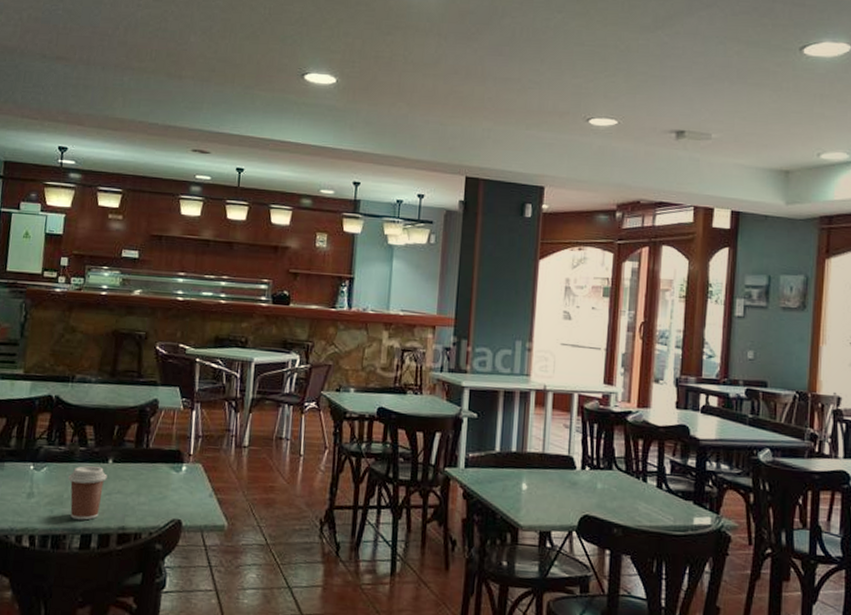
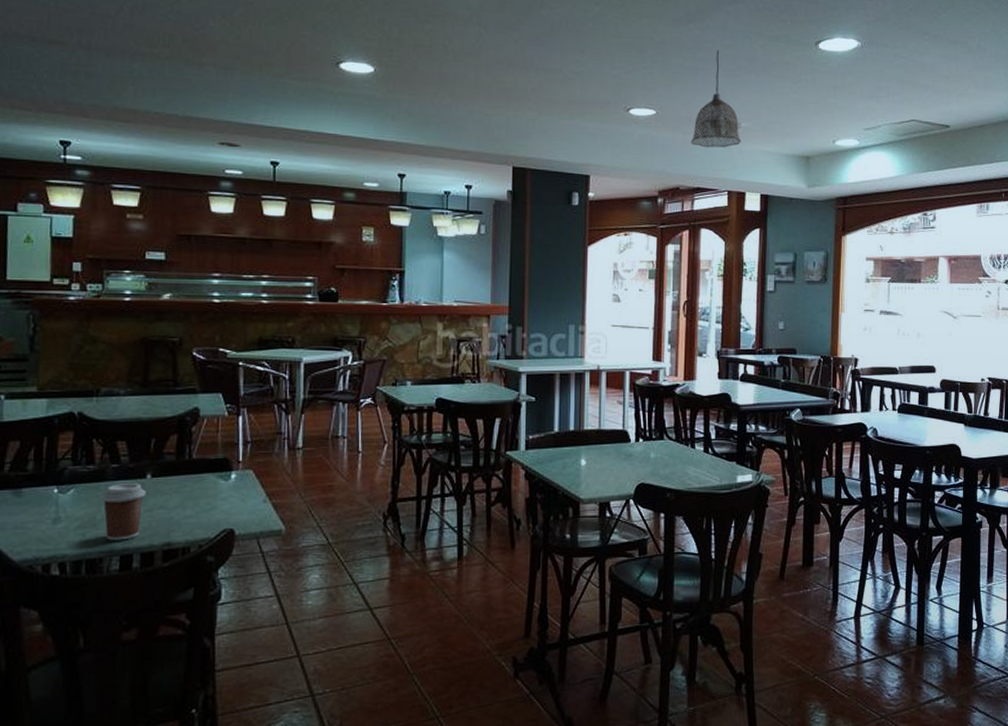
pendant lamp: none [654,57,711,160] -> present [690,50,741,148]

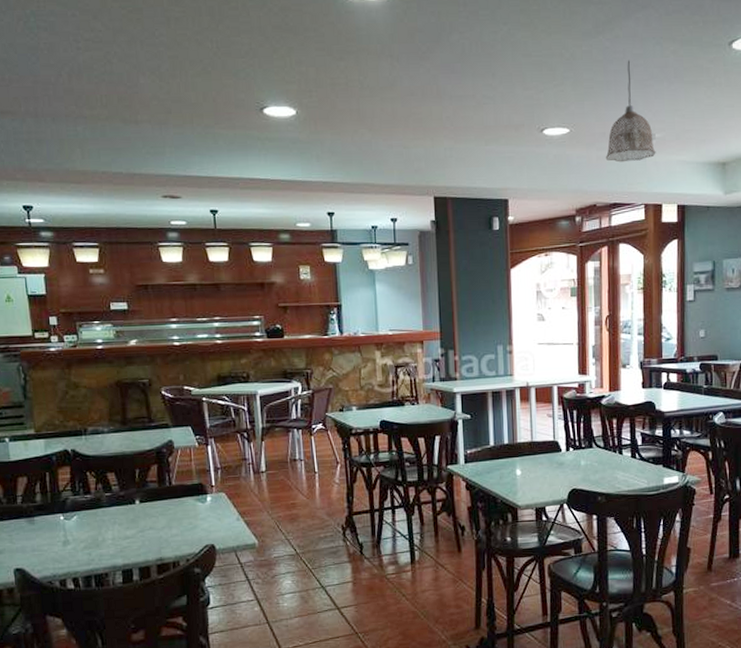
coffee cup: present [101,483,146,541] -> none [99,508,137,558]

